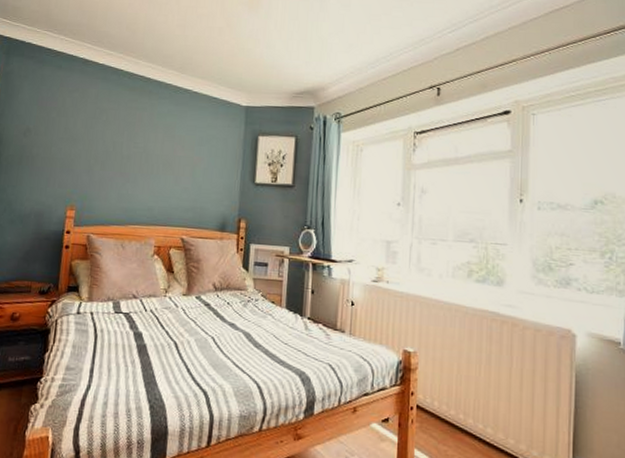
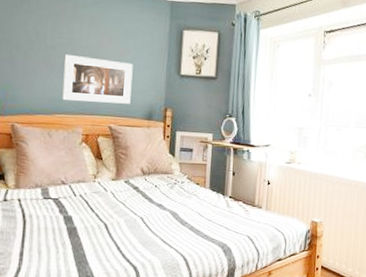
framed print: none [136,163,207,215] -> present [62,54,133,104]

